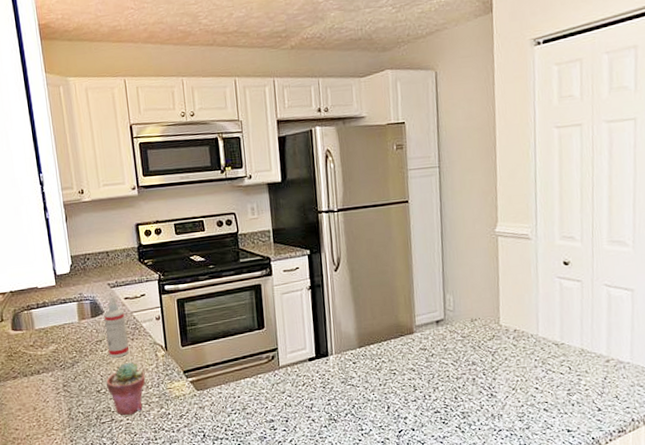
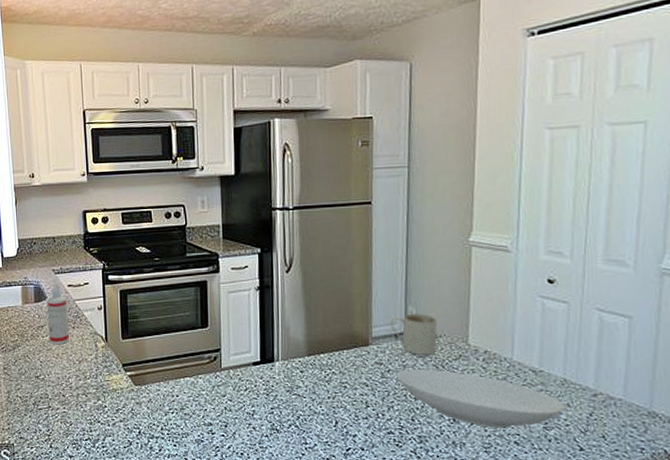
potted succulent: present [106,362,146,415] -> none [45,351,84,403]
mug: none [430,300,473,339] -> present [389,313,437,356]
bowl: none [439,350,585,399] -> present [396,369,566,428]

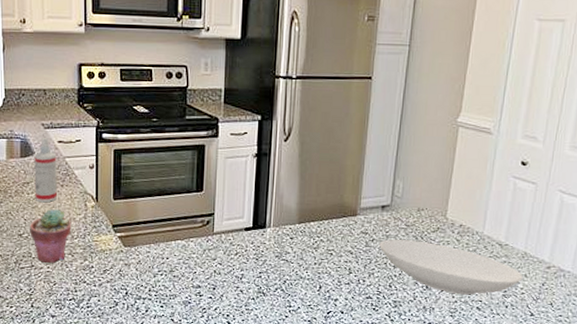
potted succulent: none [45,351,84,403] -> present [30,209,72,263]
mug: present [389,313,437,356] -> none [377,187,420,228]

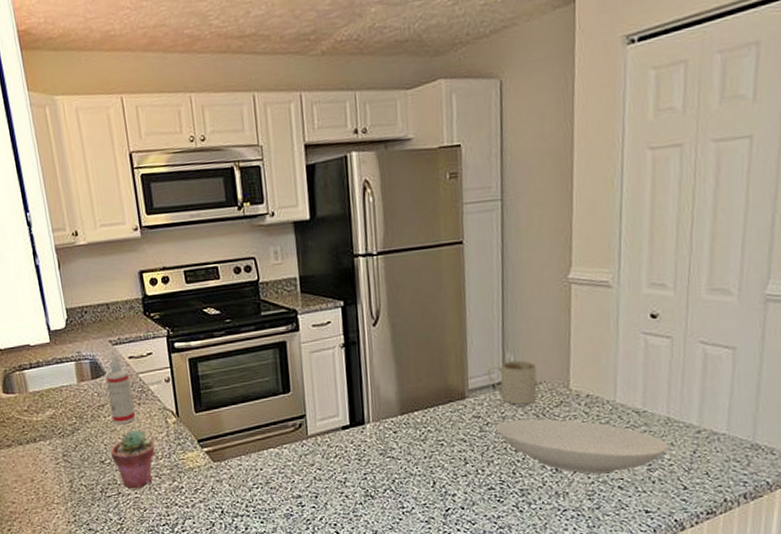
mug: none [377,187,420,228] -> present [486,360,537,405]

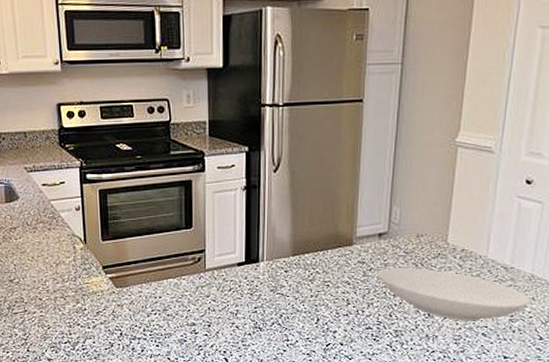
spray bottle: present [105,355,135,425] -> none [19,182,45,247]
potted succulent: present [111,430,156,488] -> none [20,253,62,307]
mug: present [486,360,537,405] -> none [373,213,419,255]

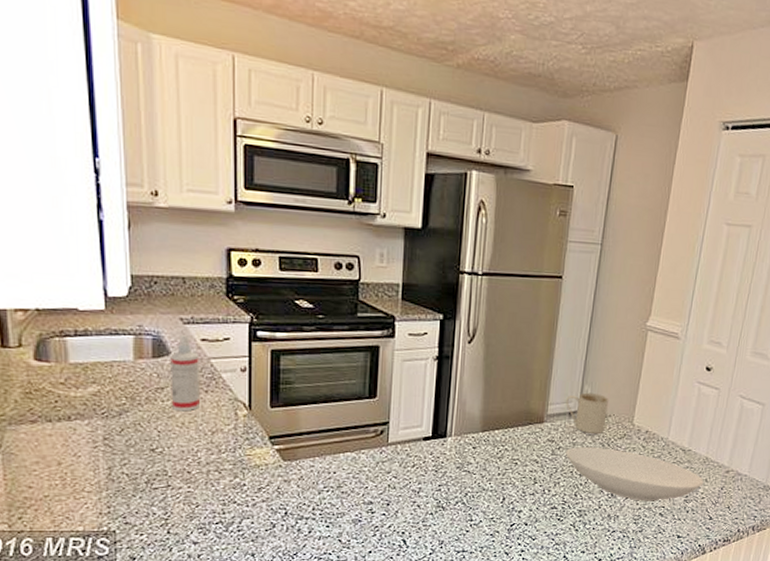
spray bottle: none [19,182,45,247] -> present [170,335,200,412]
mug: none [373,213,419,255] -> present [565,392,608,435]

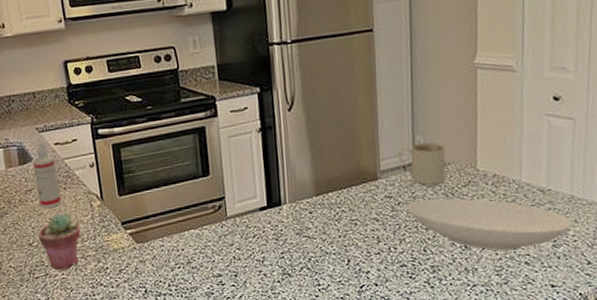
potted succulent: none [165,419,218,481] -> present [38,213,81,270]

